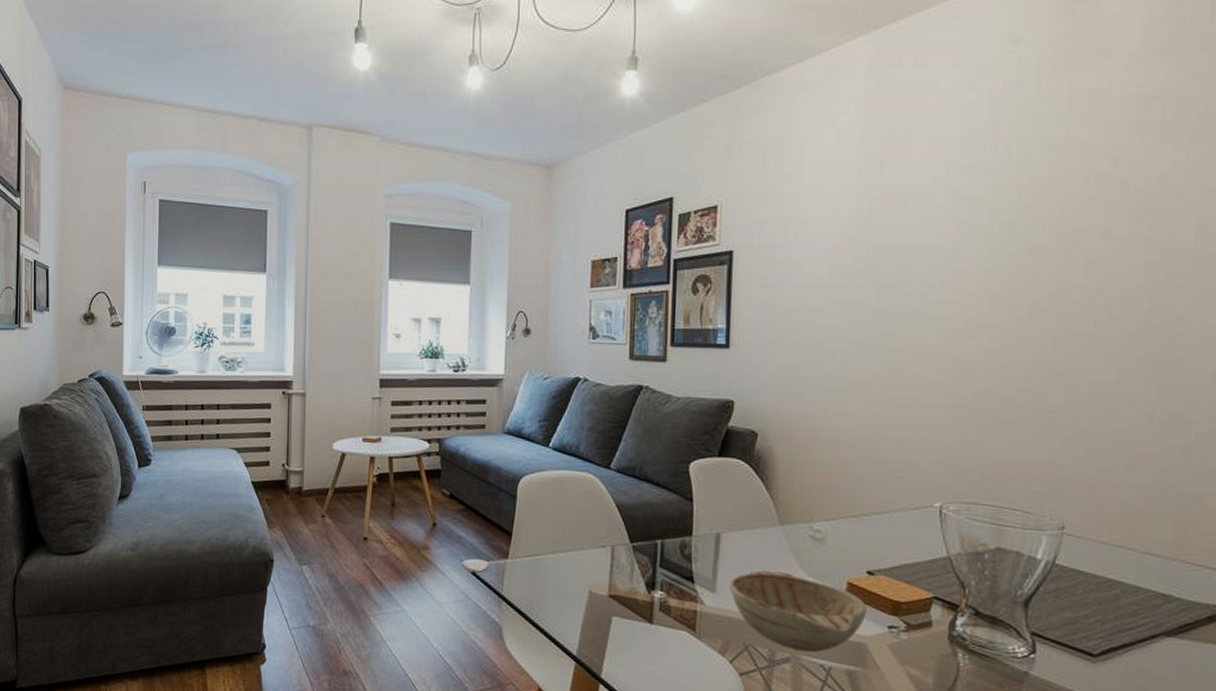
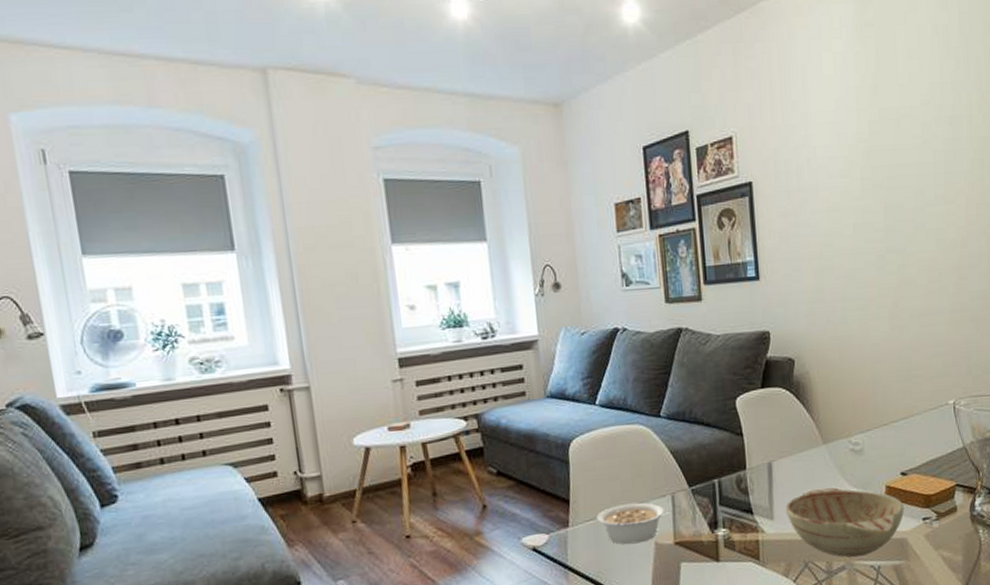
legume: none [535,547,611,588] -> present [596,503,673,545]

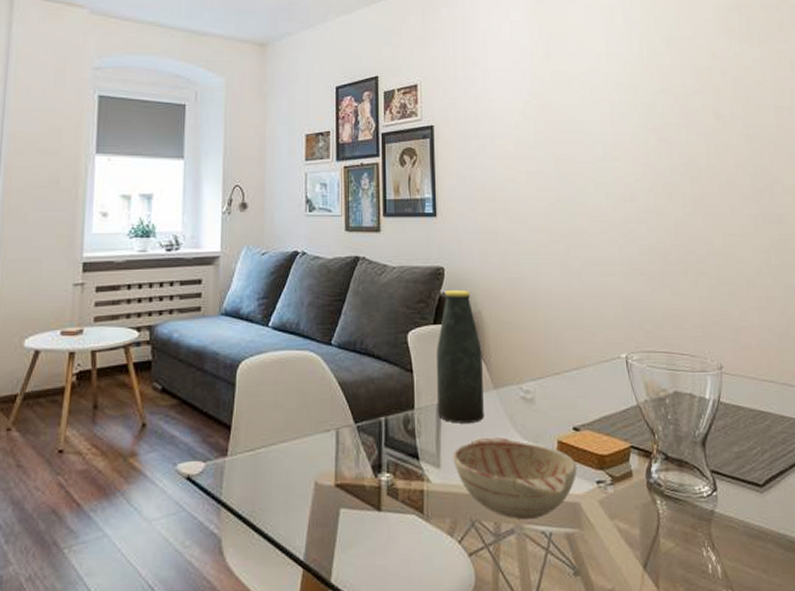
legume: present [596,503,673,545] -> none [257,435,336,482]
bottle: none [765,352,814,479] -> present [436,289,484,423]

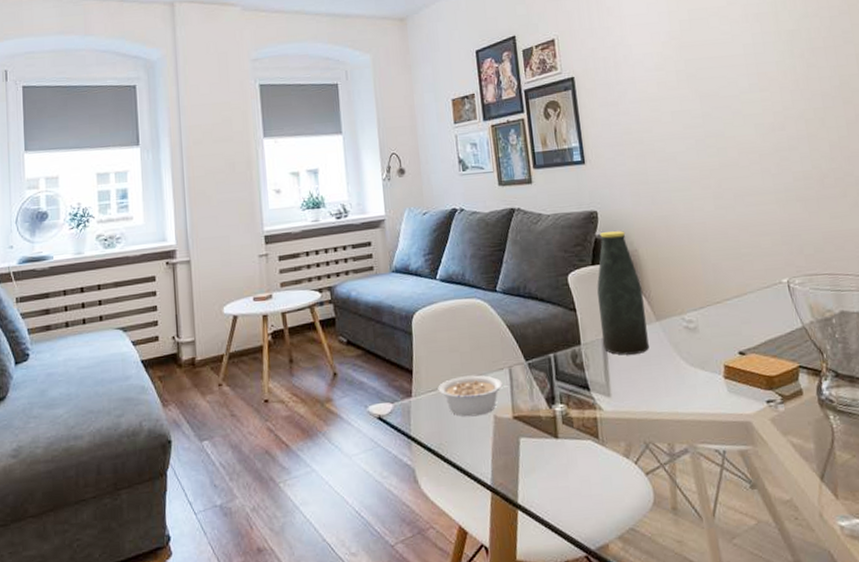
legume: none [257,435,336,482] -> present [438,375,511,417]
decorative bowl: present [453,437,577,520] -> none [622,365,746,440]

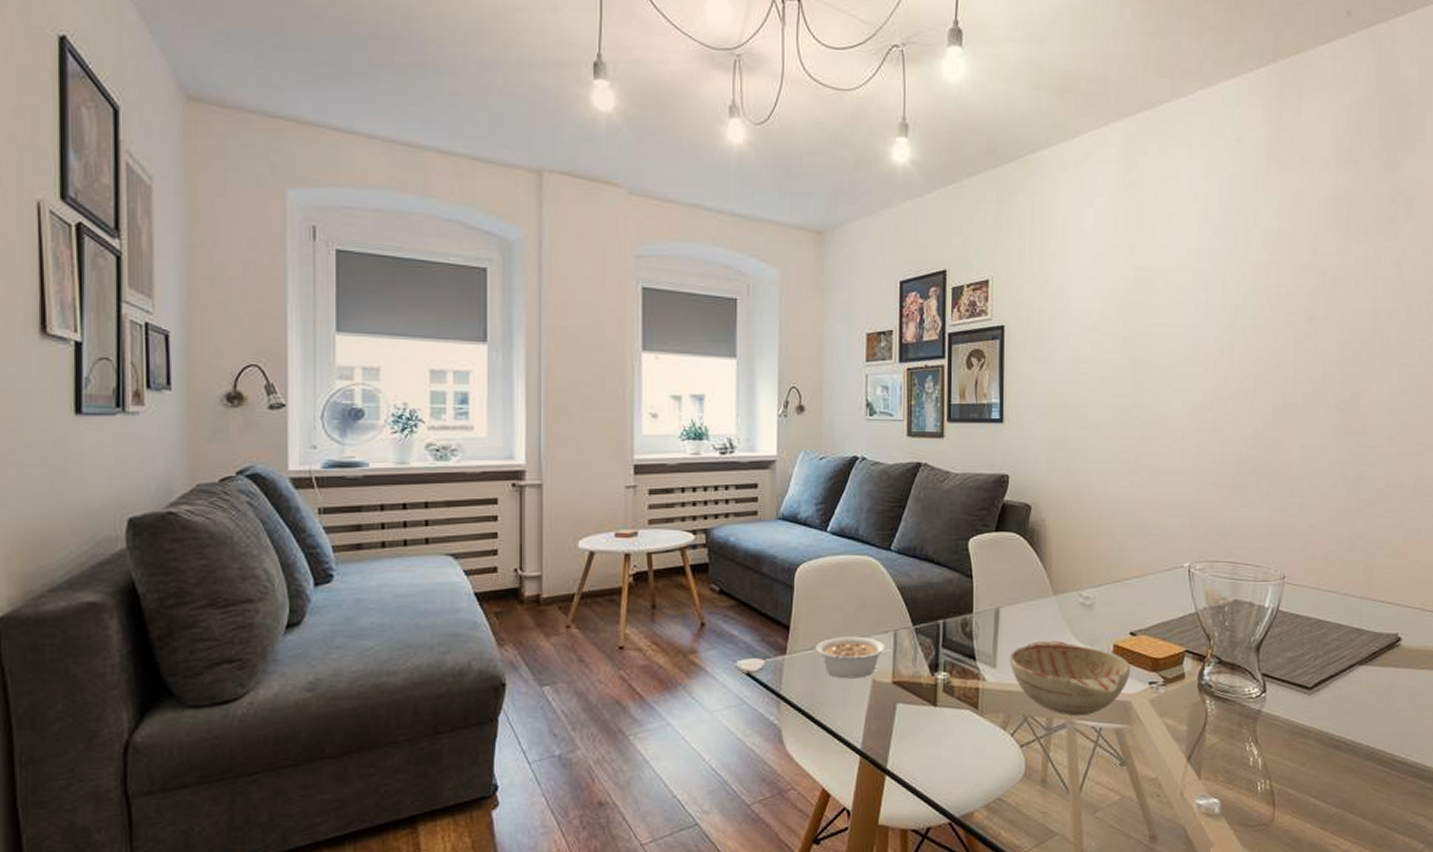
bottle: present [597,231,649,355] -> none [995,497,1043,627]
decorative bowl: none [622,365,746,440] -> present [1009,640,1131,716]

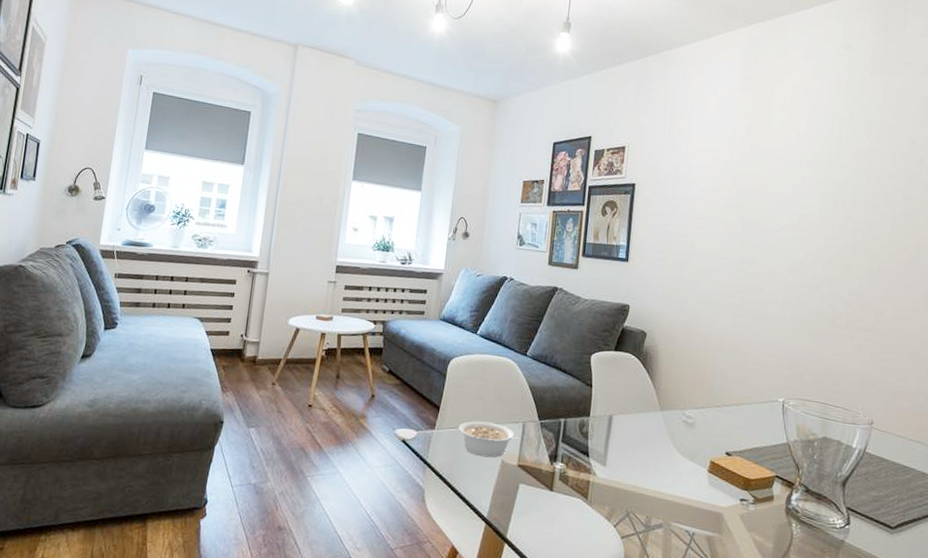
decorative bowl: present [1009,640,1131,716] -> none [617,447,725,520]

